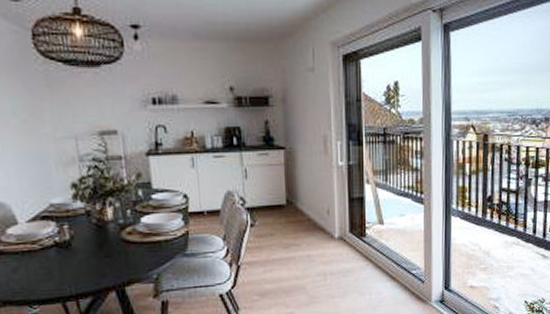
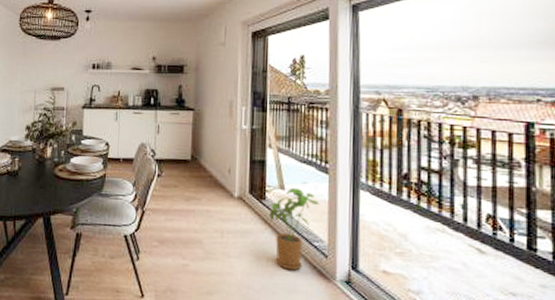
house plant: none [370,221,417,300] -> present [269,187,320,271]

